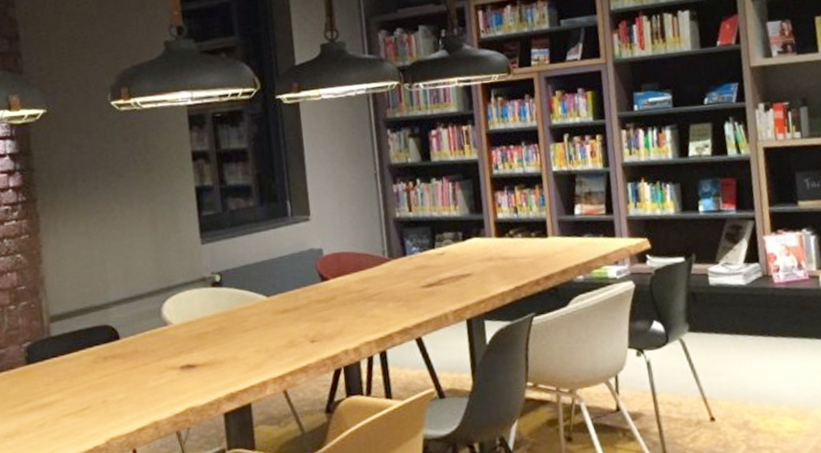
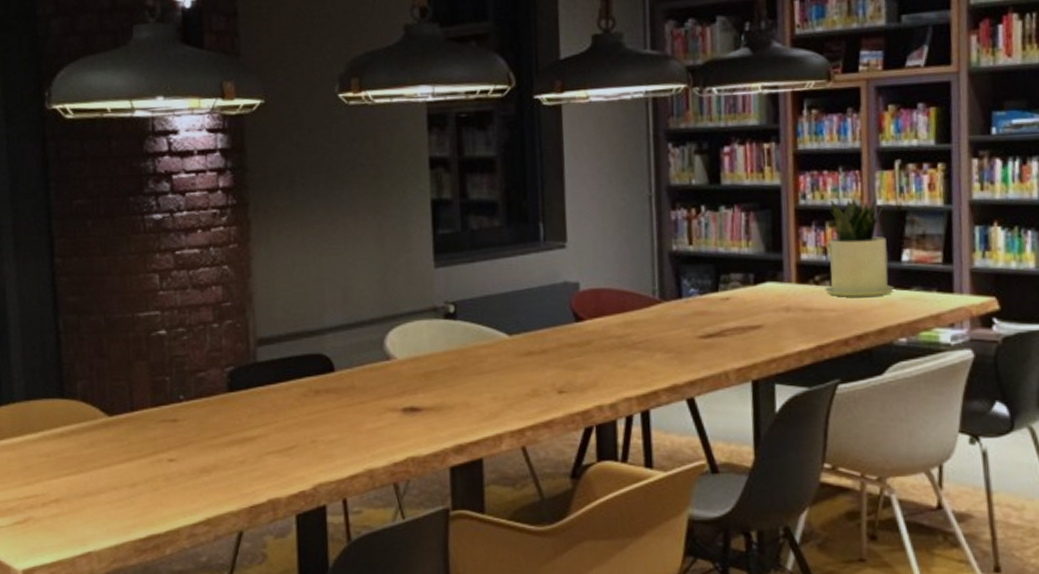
planter: none [516,164,572,247] -> present [825,197,895,298]

